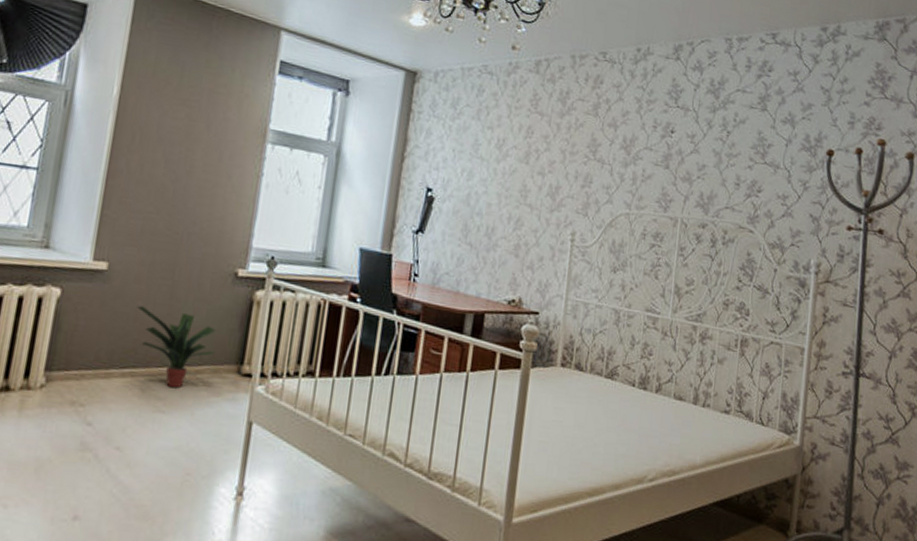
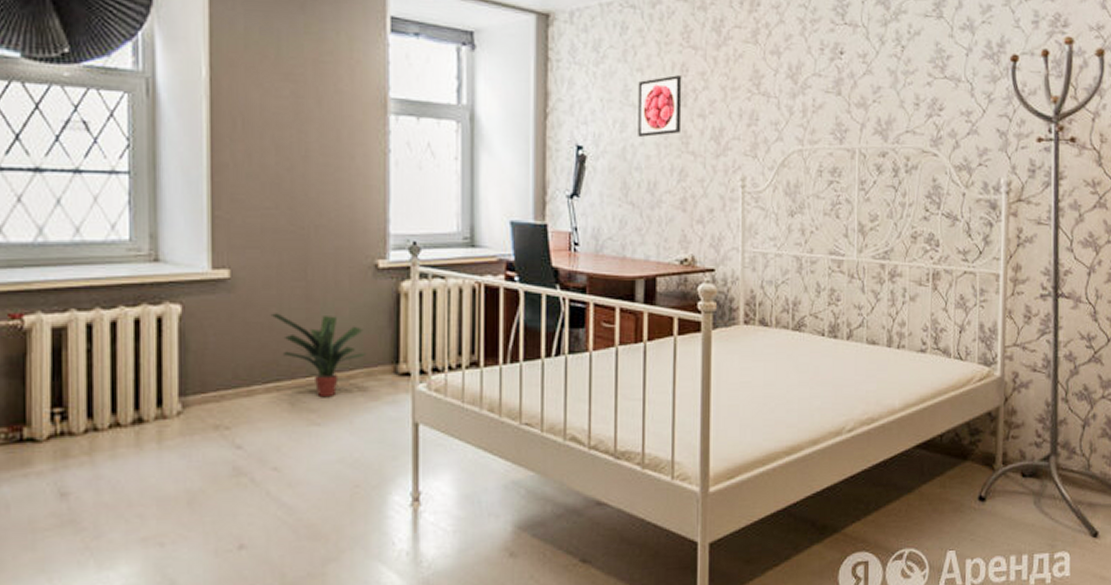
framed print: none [482,135,527,188] -> present [638,75,682,137]

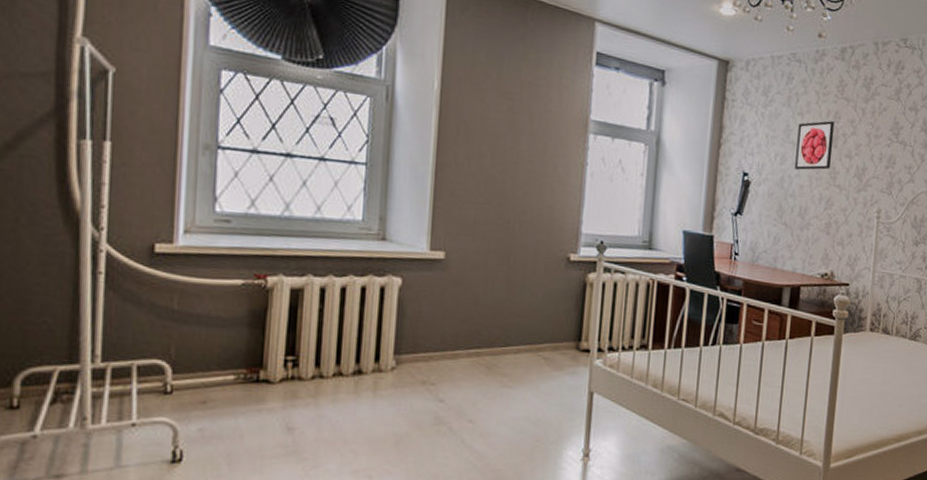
potted plant: present [270,313,367,398] -> none [476,291,555,365]

